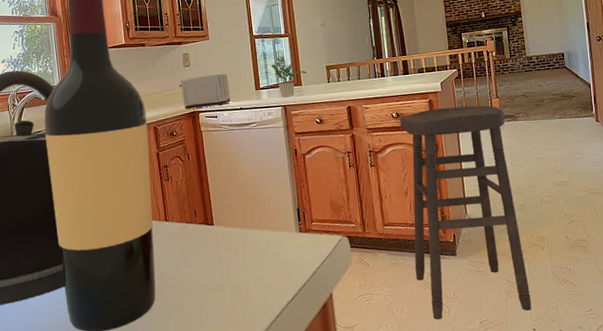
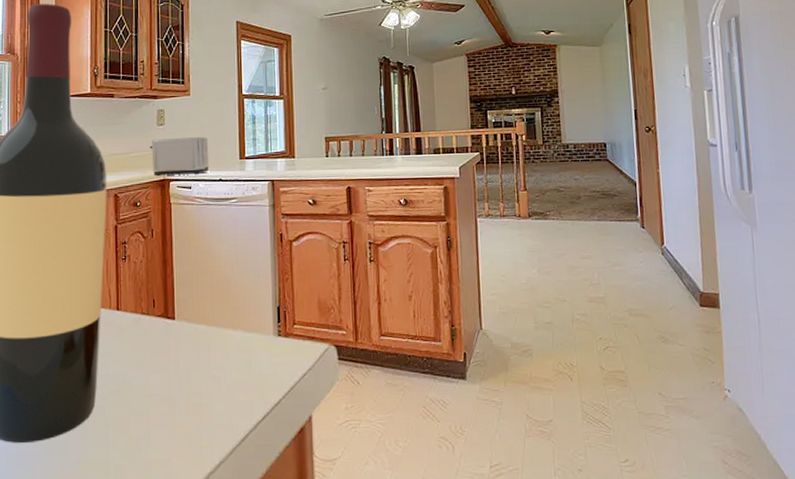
potted plant: present [271,55,307,98] -> none [261,120,302,171]
stool: present [399,105,532,319] -> none [408,197,555,458]

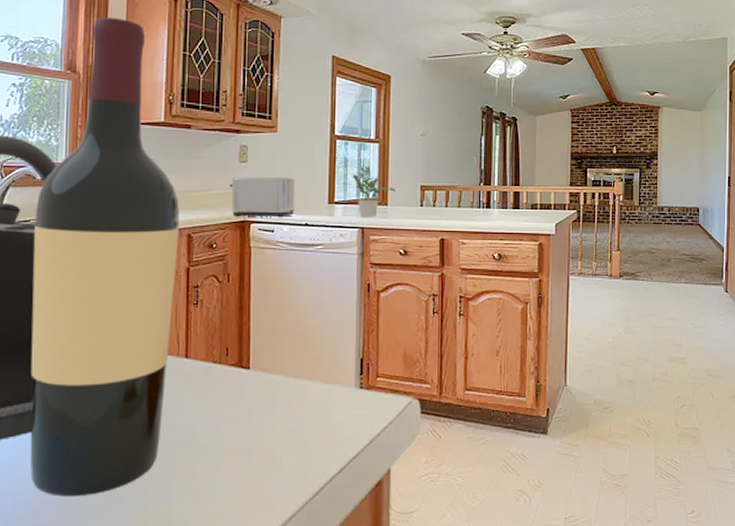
potted plant: none [261,120,302,171] -> present [353,165,396,218]

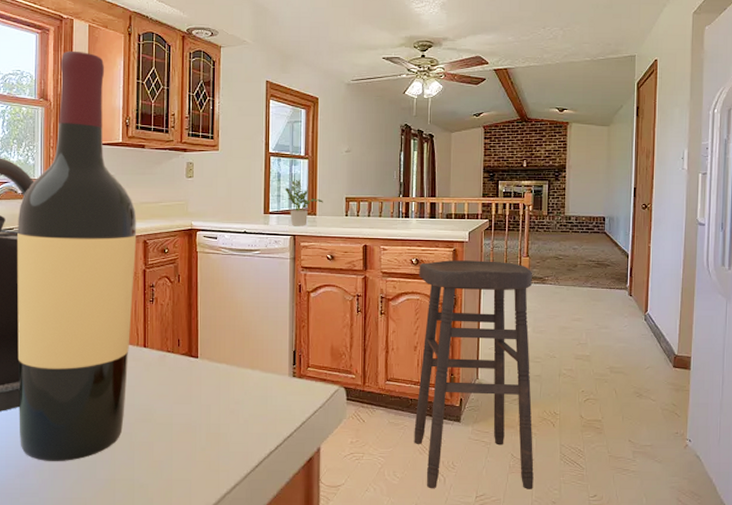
toaster: present [229,177,295,218] -> none [178,190,235,226]
stool: none [496,255,627,511] -> present [414,260,534,489]

